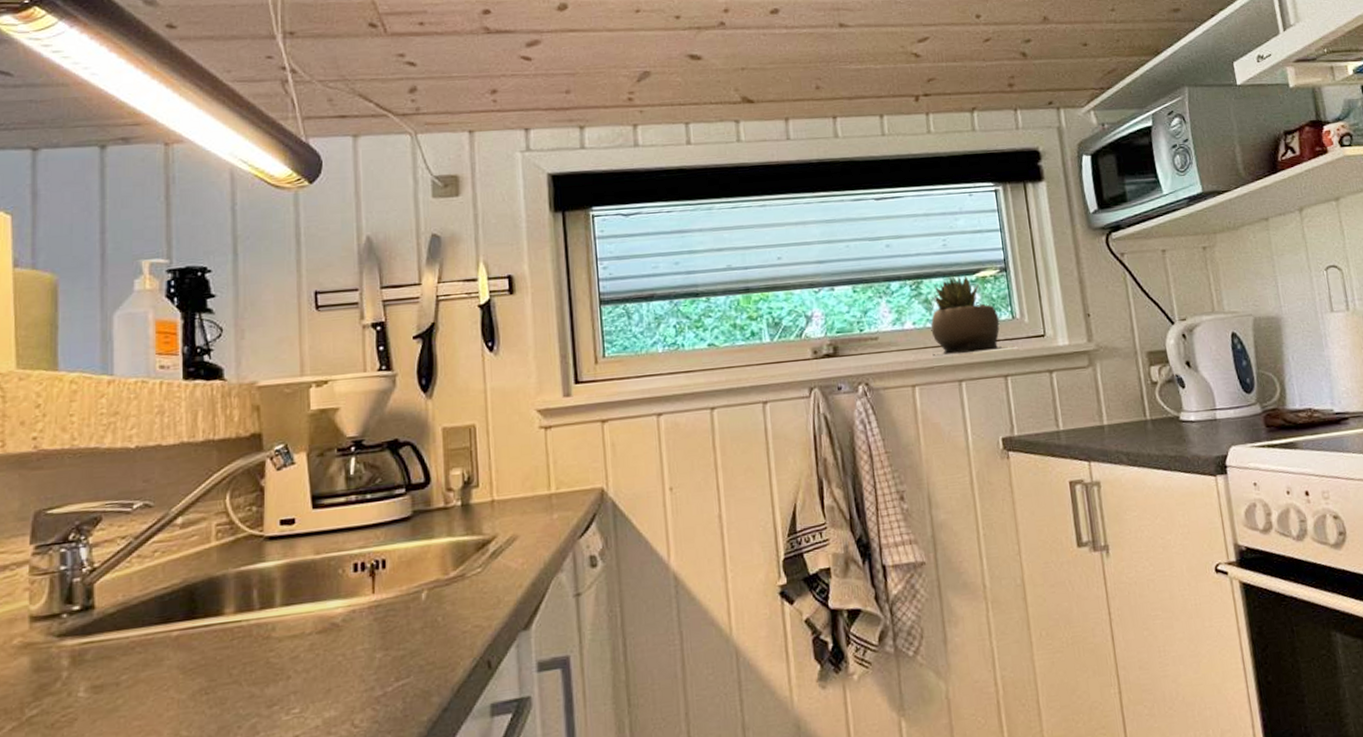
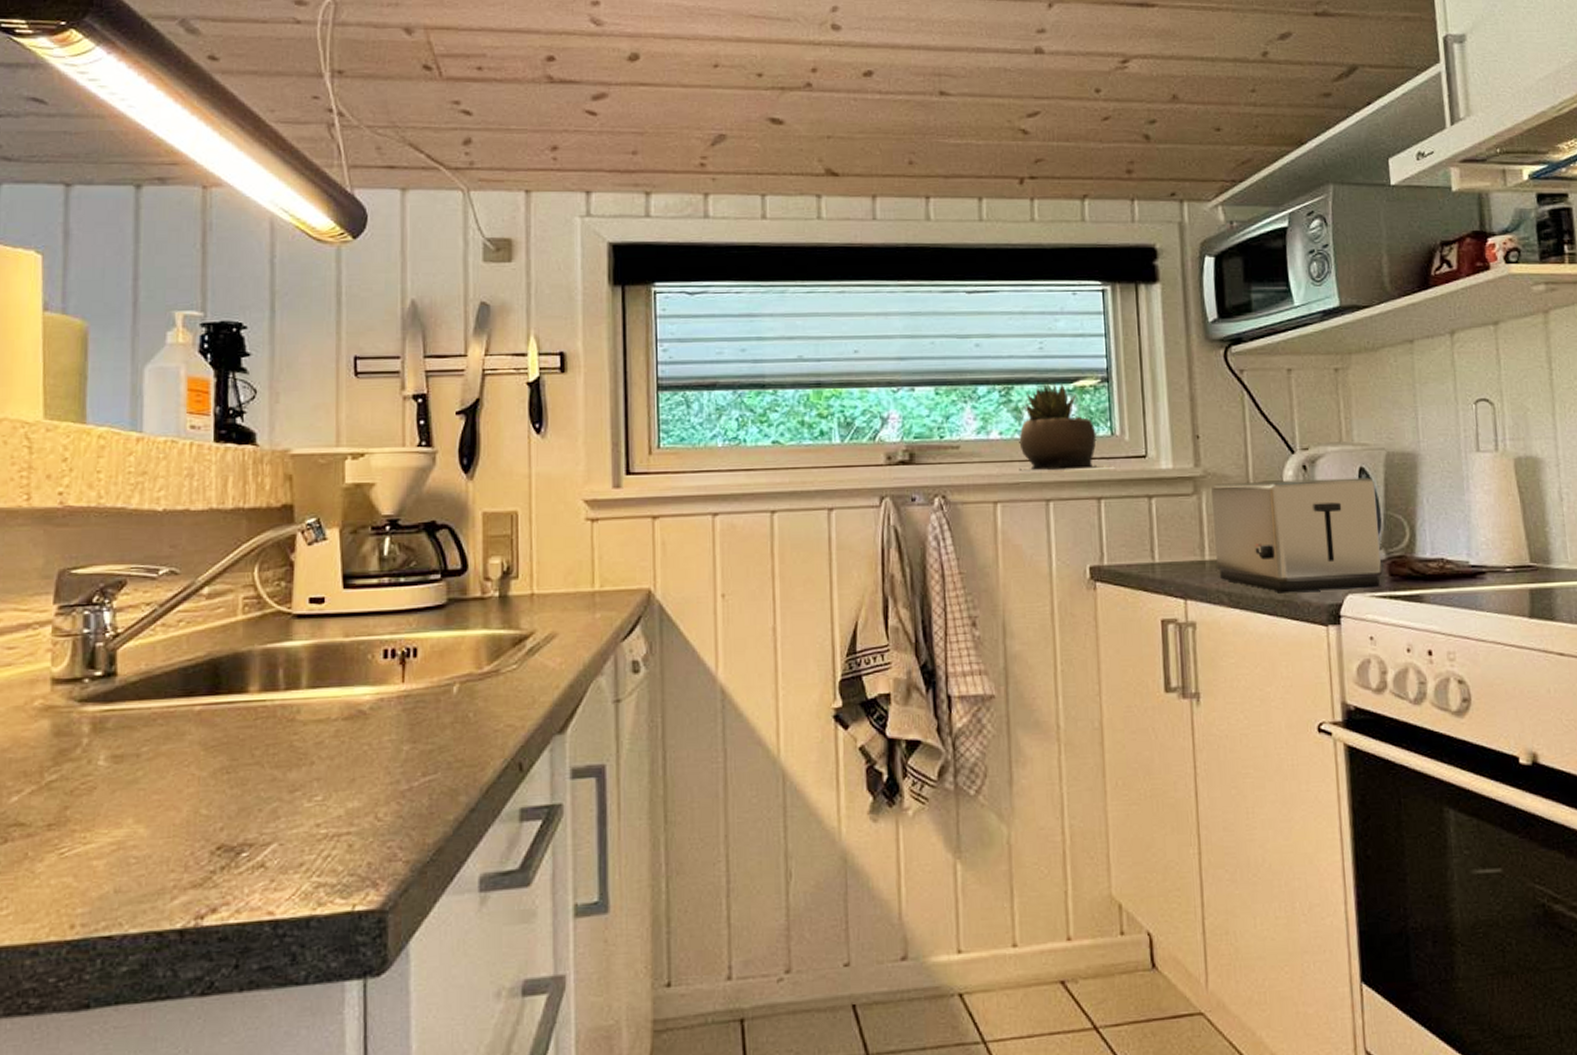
toaster: none [1104,341,1260,450] -> present [1211,477,1383,594]

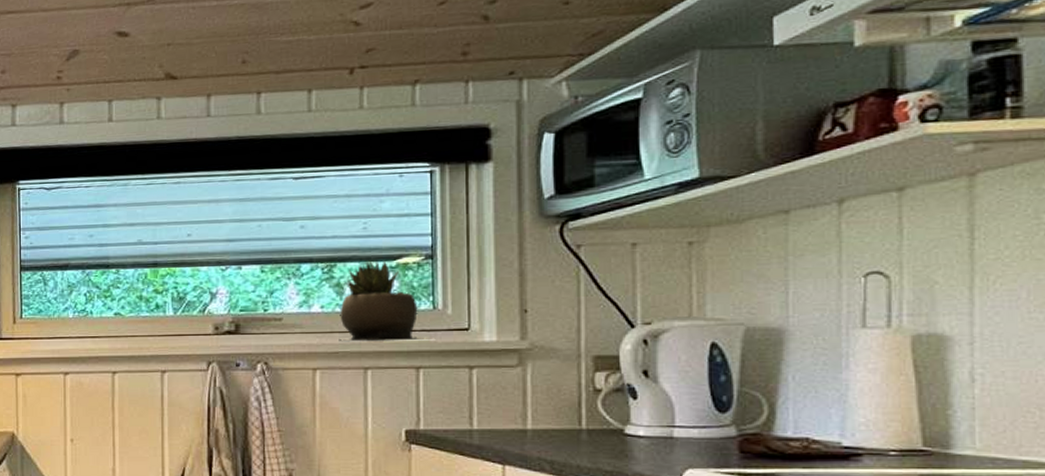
toaster: present [1211,477,1383,594] -> none [538,353,732,465]

